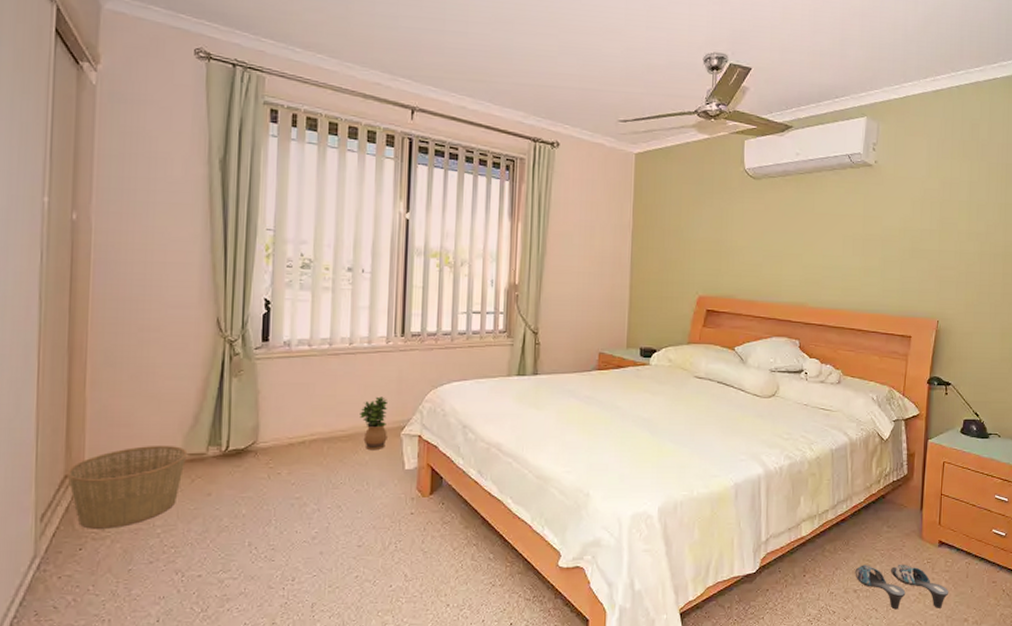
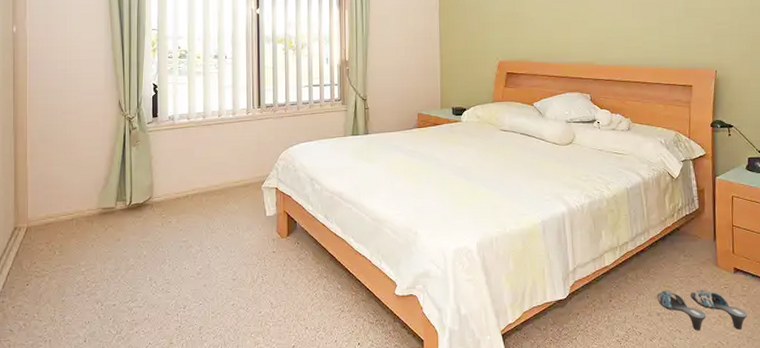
basket: present [67,446,188,529] -> none [16,202,102,269]
potted plant: present [360,396,389,451] -> none [229,157,251,201]

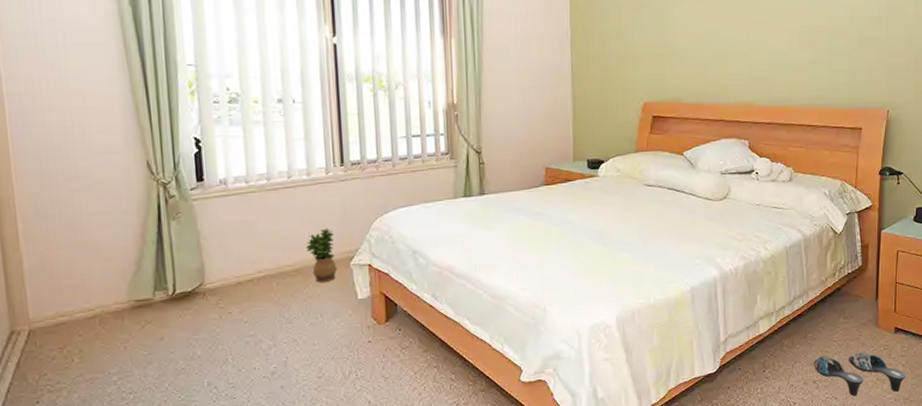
potted plant: none [229,157,251,201] -> present [306,228,337,283]

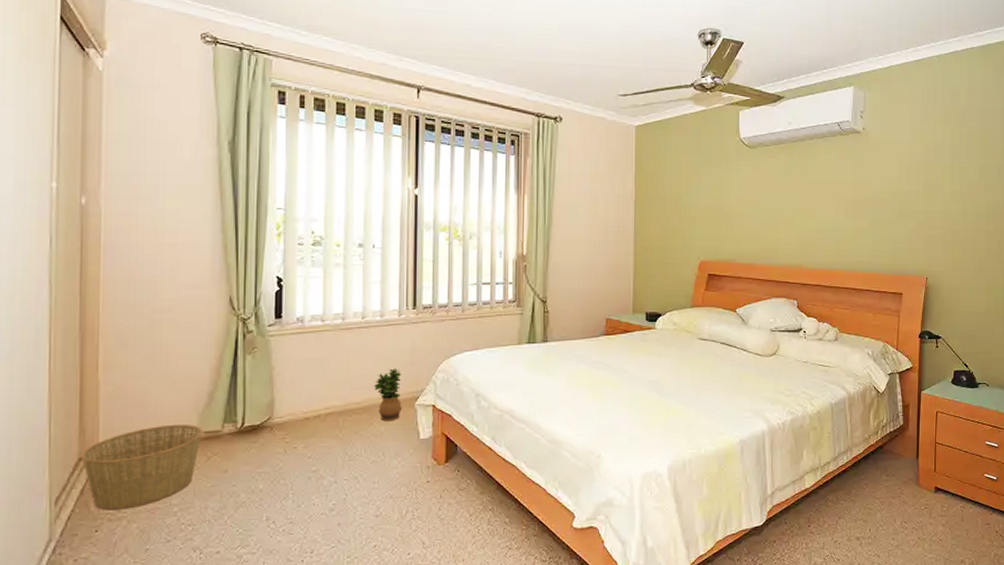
basket: none [12,294,134,382] -> present [81,425,203,511]
slippers: present [813,352,905,396] -> none [857,510,945,555]

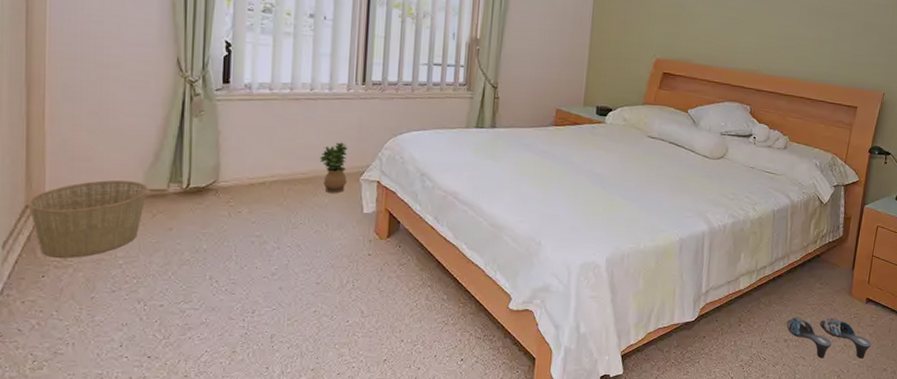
slippers: none [857,510,945,555] -> present [786,317,871,359]

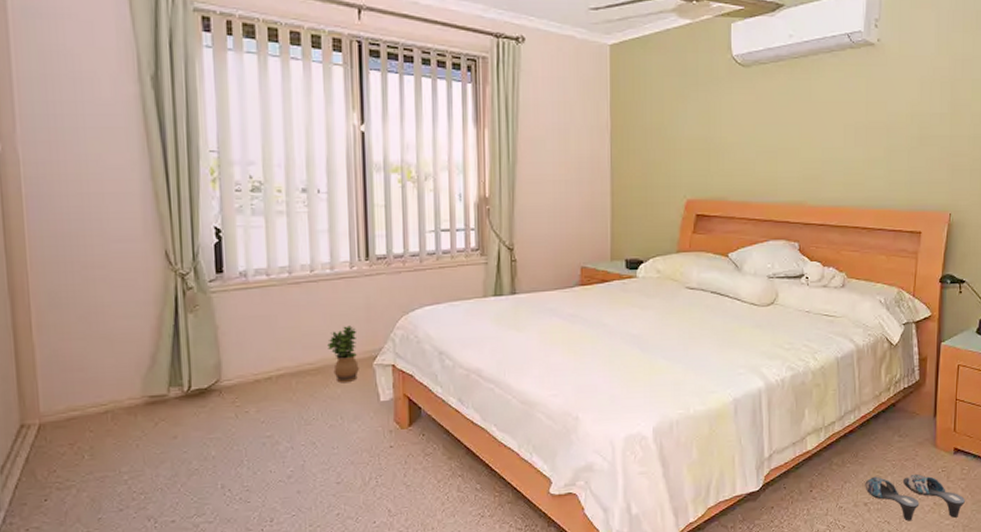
basket: present [28,180,149,258] -> none [23,389,148,479]

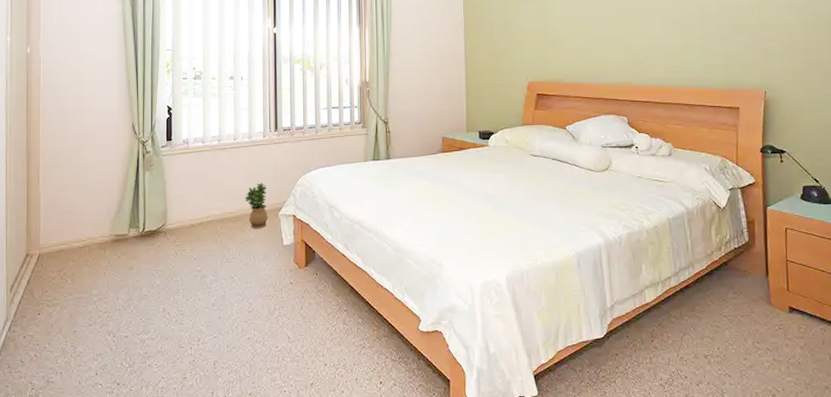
slippers: present [865,473,965,521] -> none [703,329,805,376]

